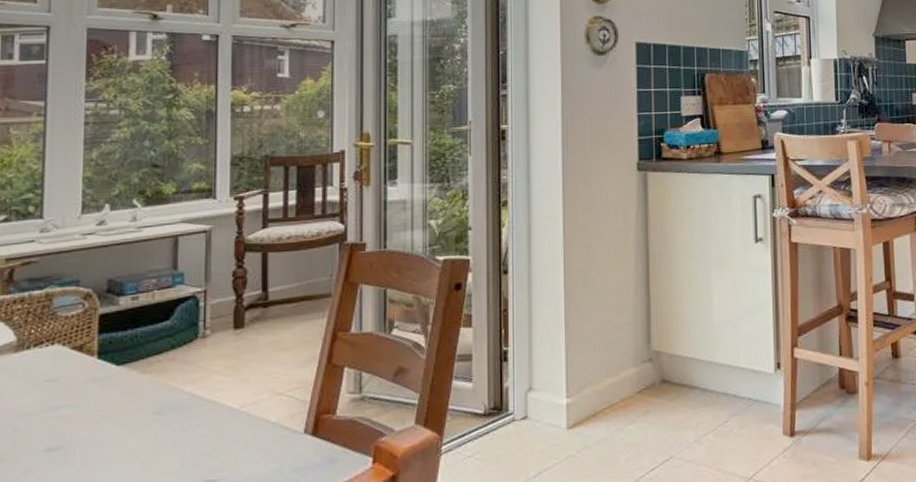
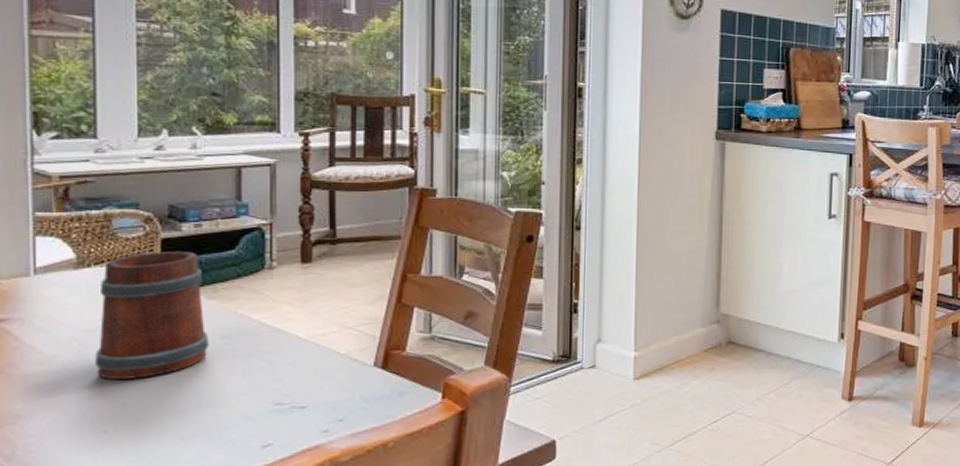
mug: none [29,325,142,466] -> present [95,251,209,379]

